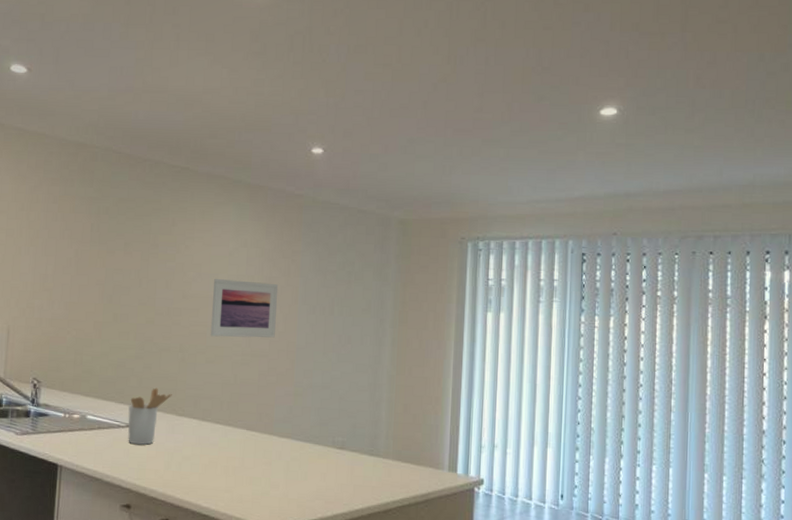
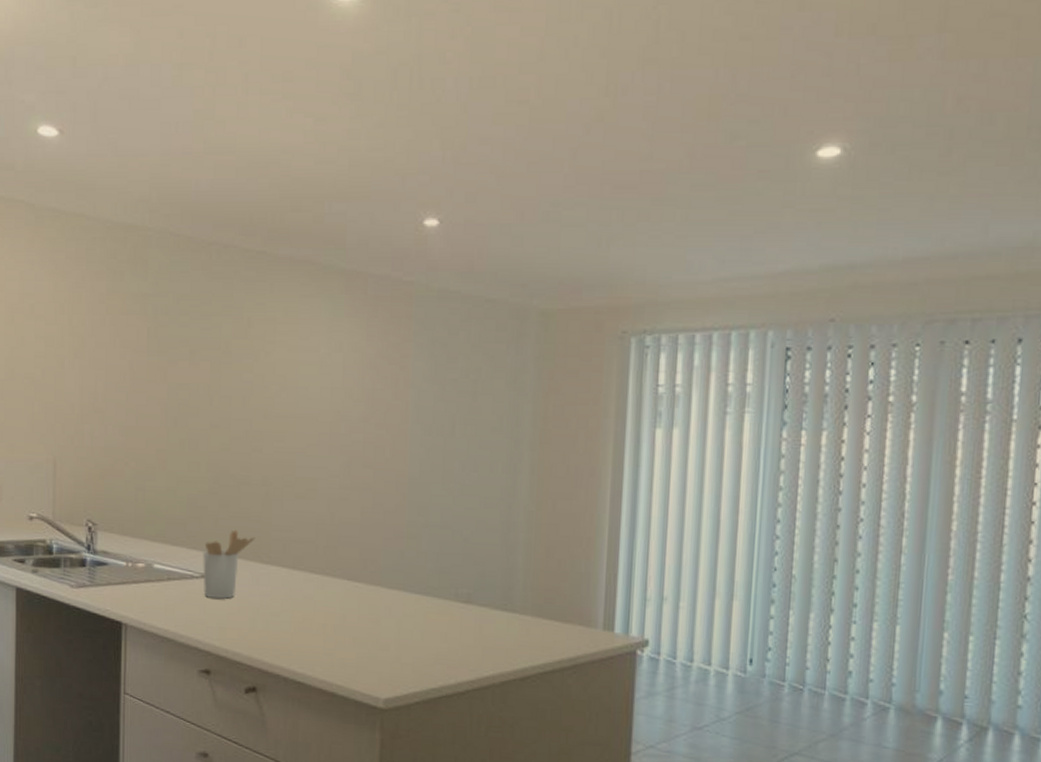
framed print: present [210,278,279,338] -> none [299,392,384,467]

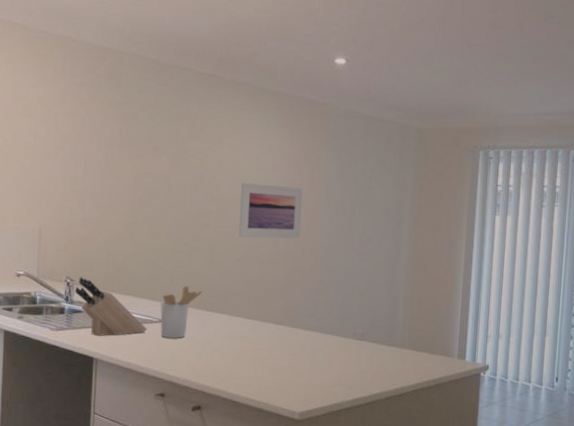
knife block: none [97,520,187,595] -> present [74,277,147,336]
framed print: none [299,392,384,467] -> present [238,182,303,239]

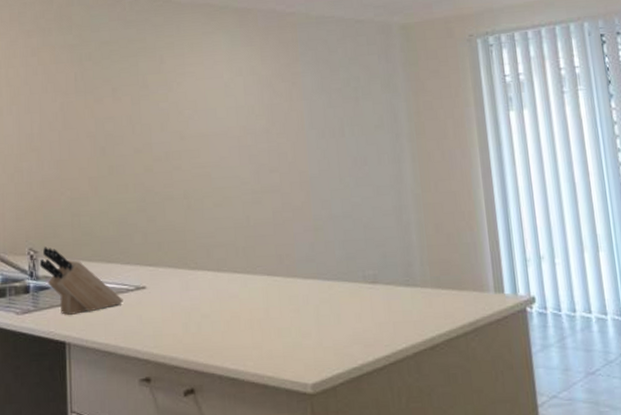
utensil holder: present [160,285,203,338] -> none [136,241,182,308]
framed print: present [238,182,303,239] -> none [212,111,285,177]

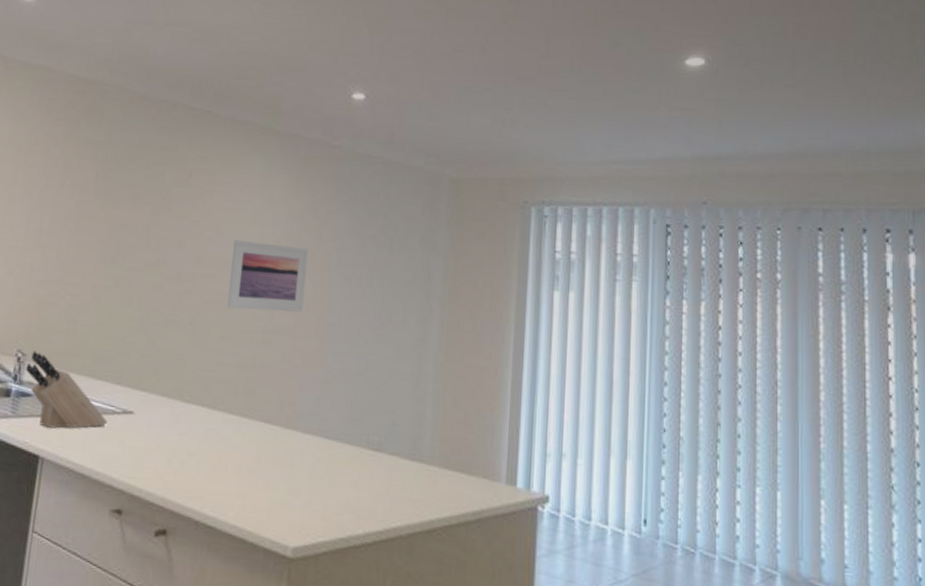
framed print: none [212,111,285,177] -> present [226,239,309,312]

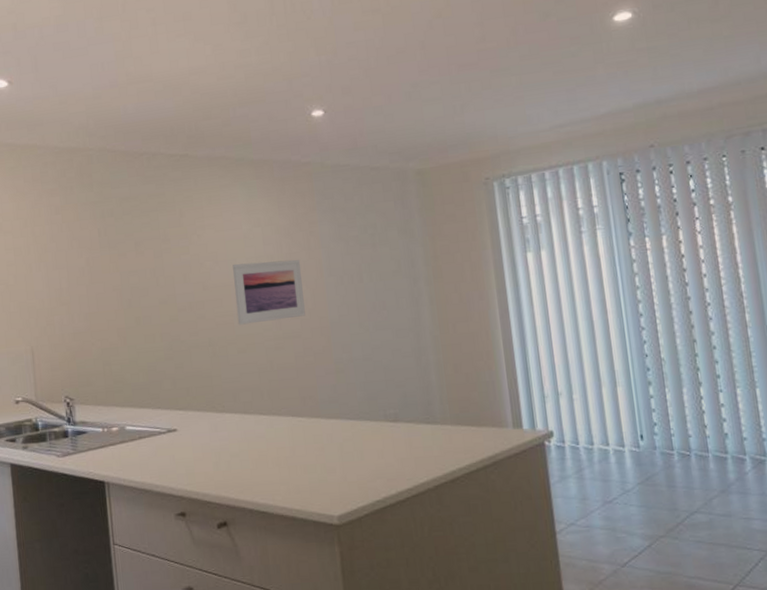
knife block: present [25,351,108,429] -> none [75,394,156,457]

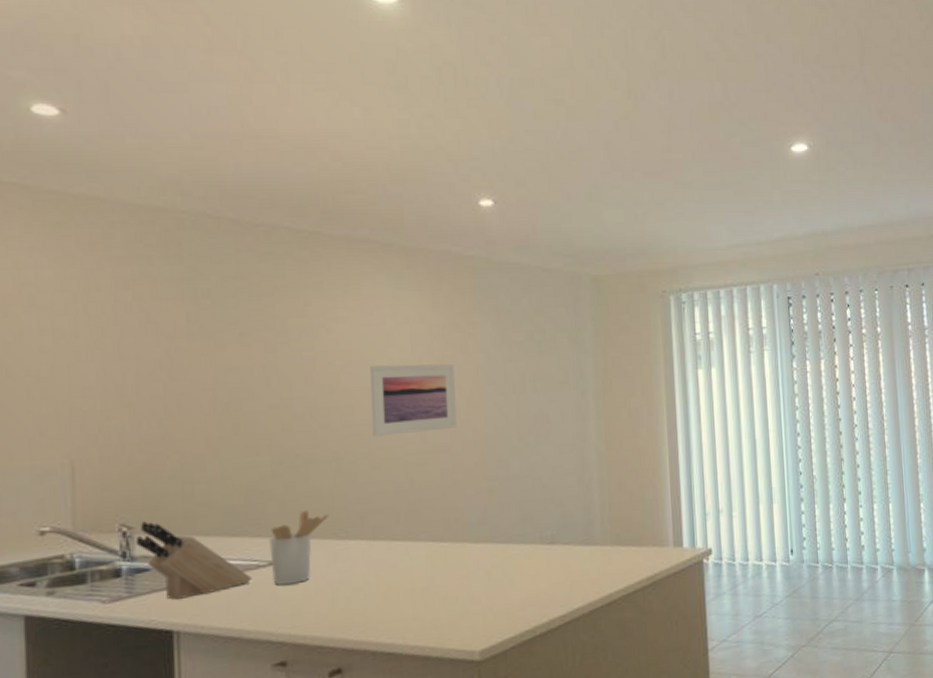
knife block: none [75,394,156,457] -> present [135,521,252,599]
utensil holder: none [166,387,209,449] -> present [269,509,329,585]

